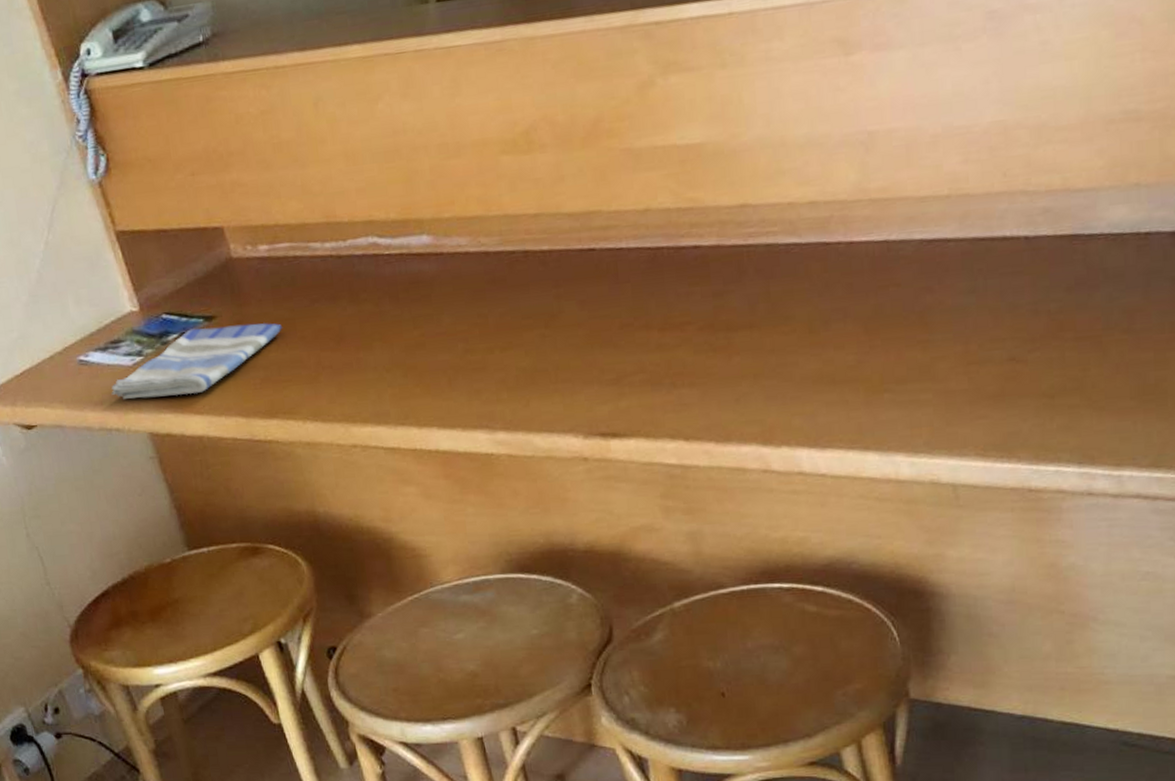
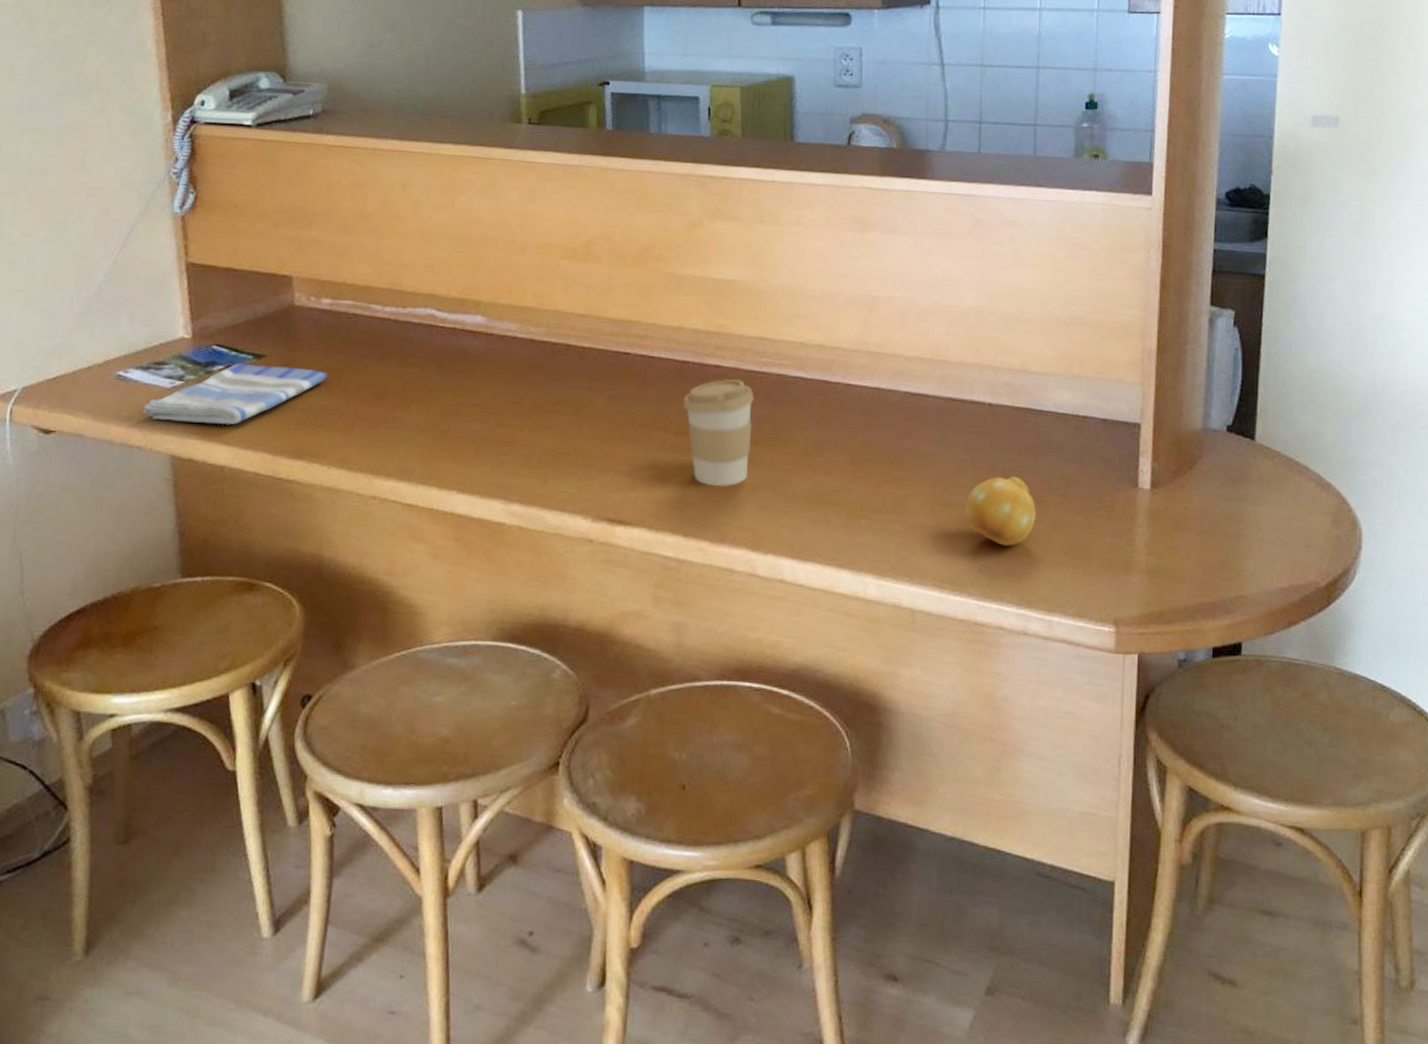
coffee cup: none [663,258,747,382] -> present [683,379,754,486]
fruit: none [1006,317,1094,400] -> present [965,476,1036,546]

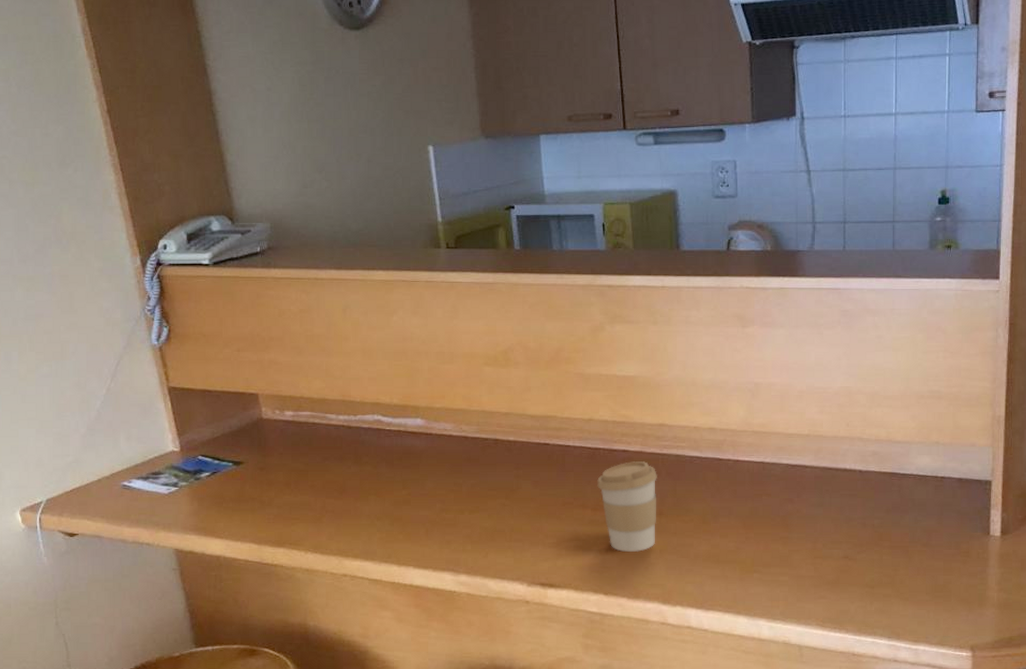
dish towel: present [142,363,328,425] -> none [147,470,297,521]
fruit: present [965,476,1036,546] -> none [842,530,902,590]

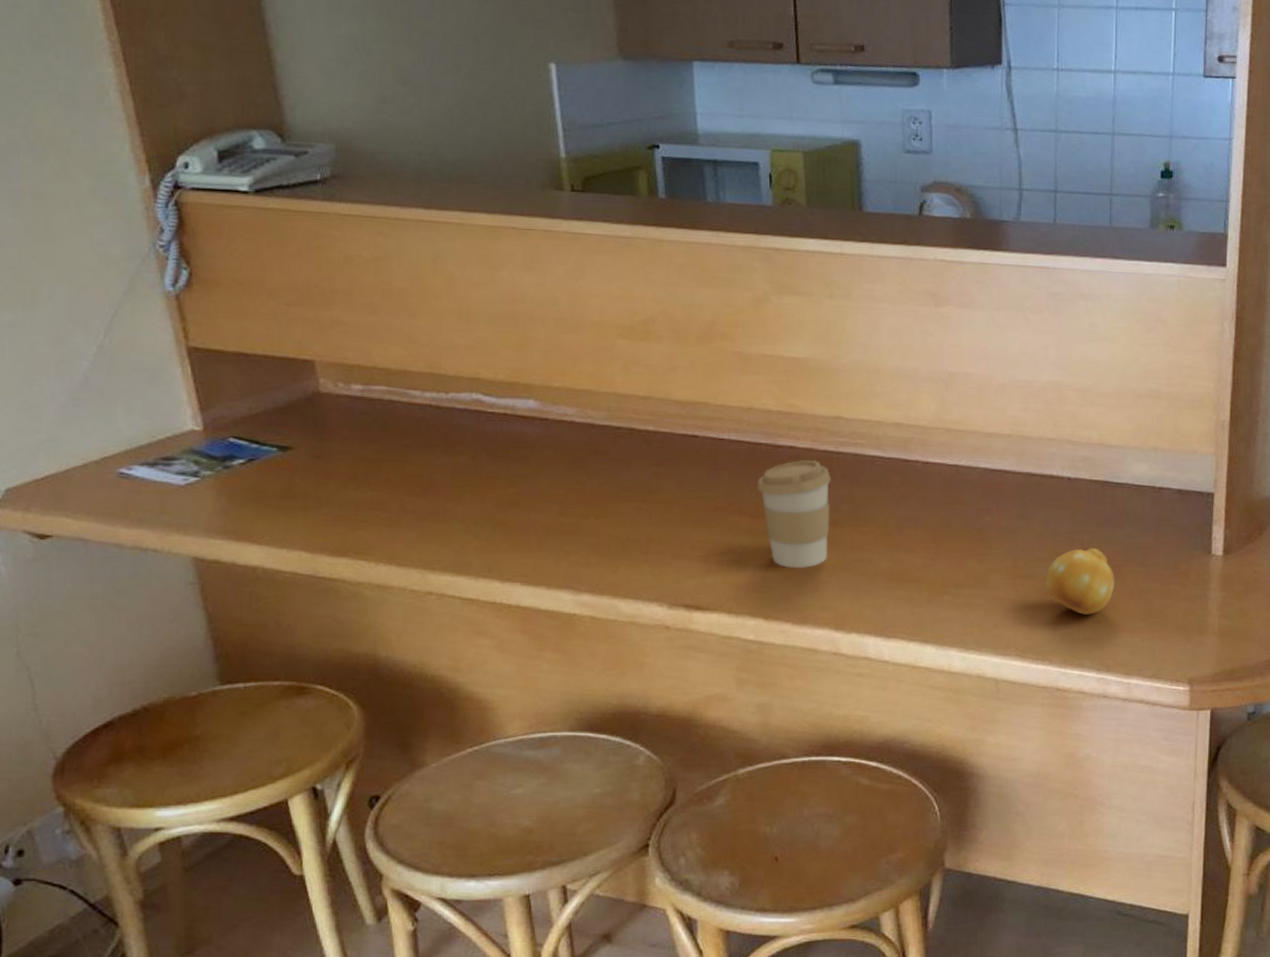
fruit: none [842,530,902,590] -> present [1046,547,1114,615]

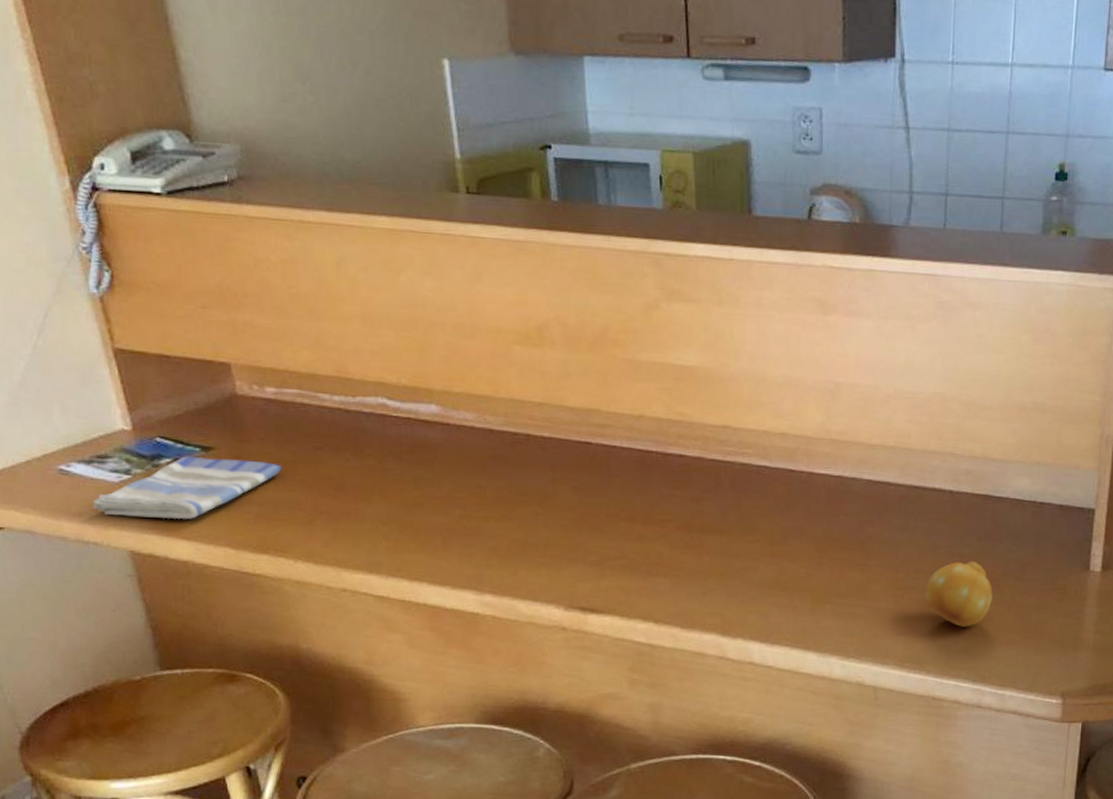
dish towel: none [153,456,366,522] -> present [92,456,282,519]
coffee cup: present [757,460,831,568] -> none [648,469,719,575]

